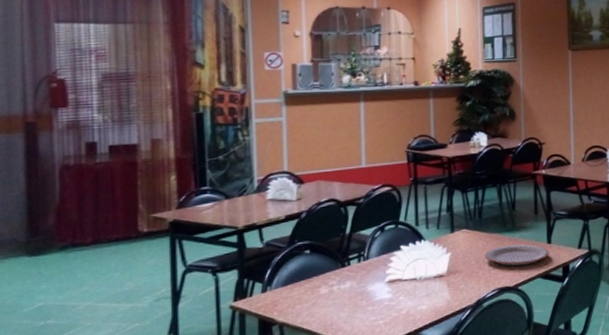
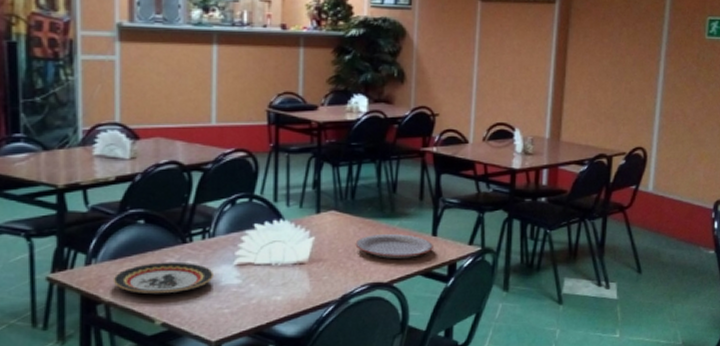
plate: none [285,283,369,313] -> present [113,261,213,294]

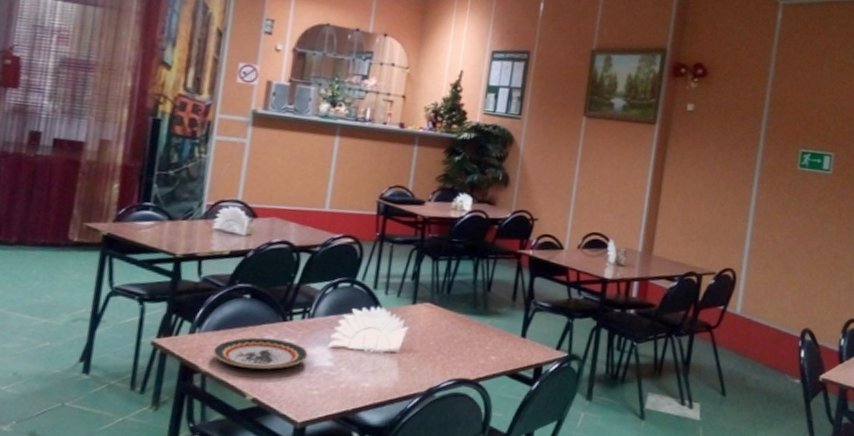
plate: present [355,233,433,258] -> none [446,330,522,357]

